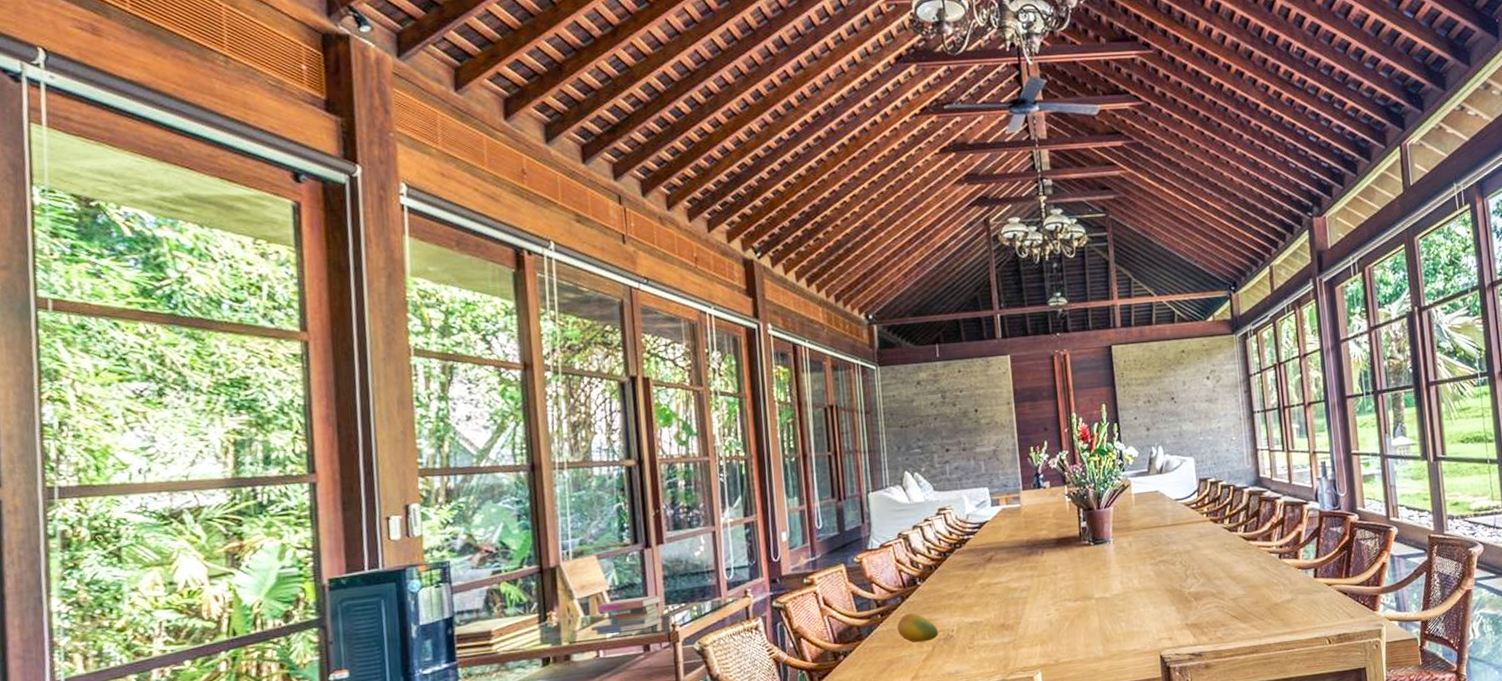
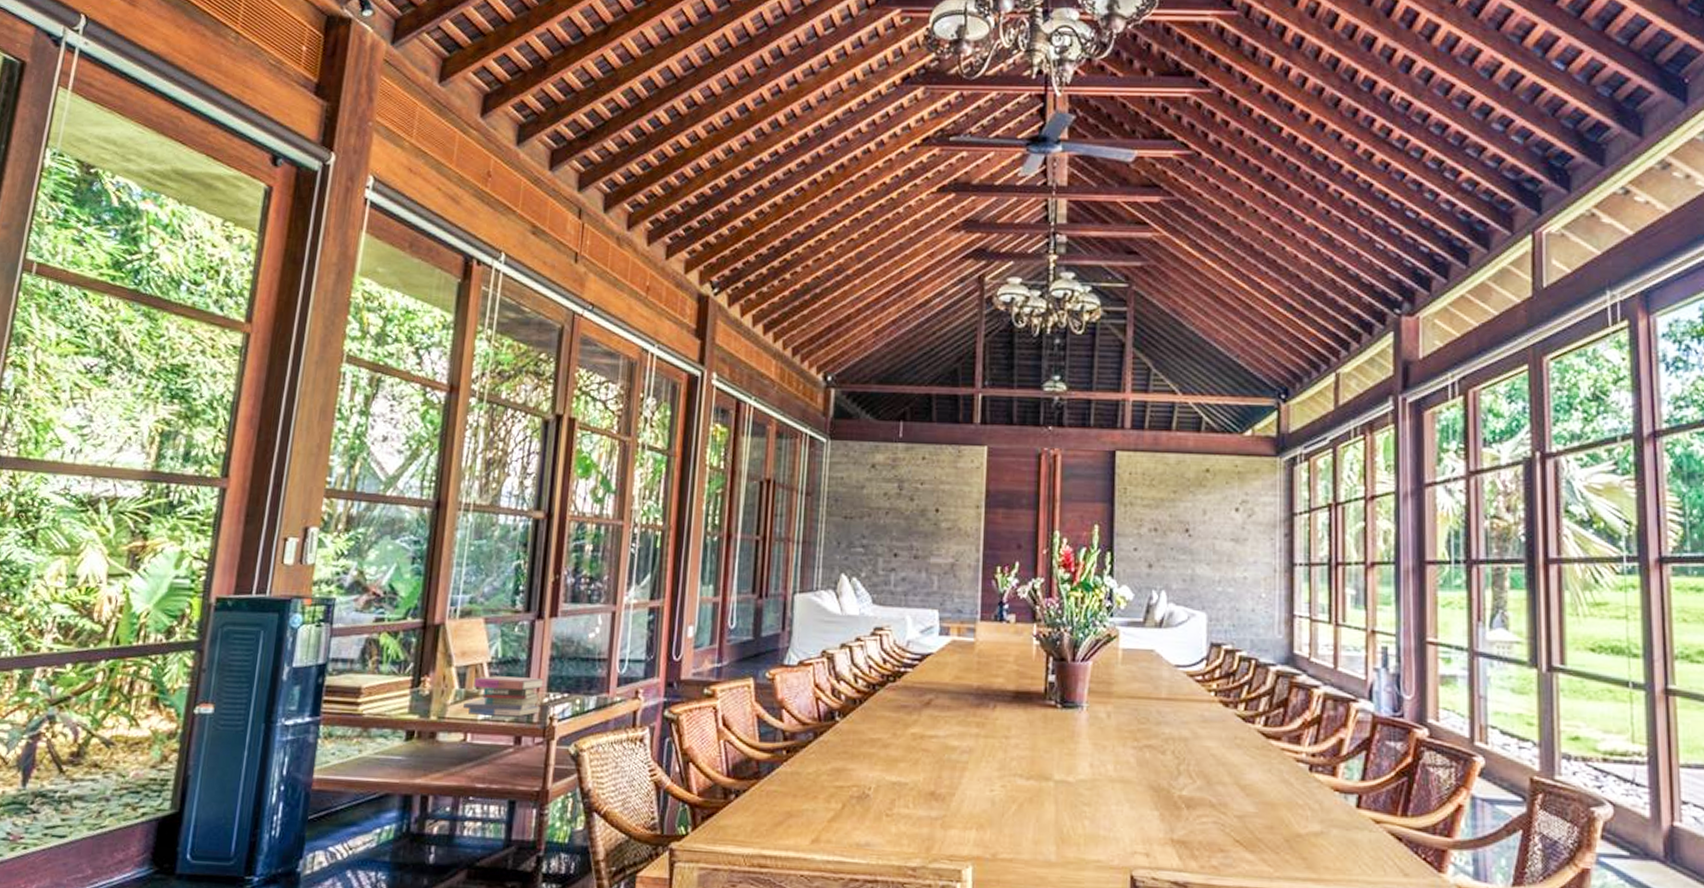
fruit: present [896,613,939,643] -> none [803,755,853,797]

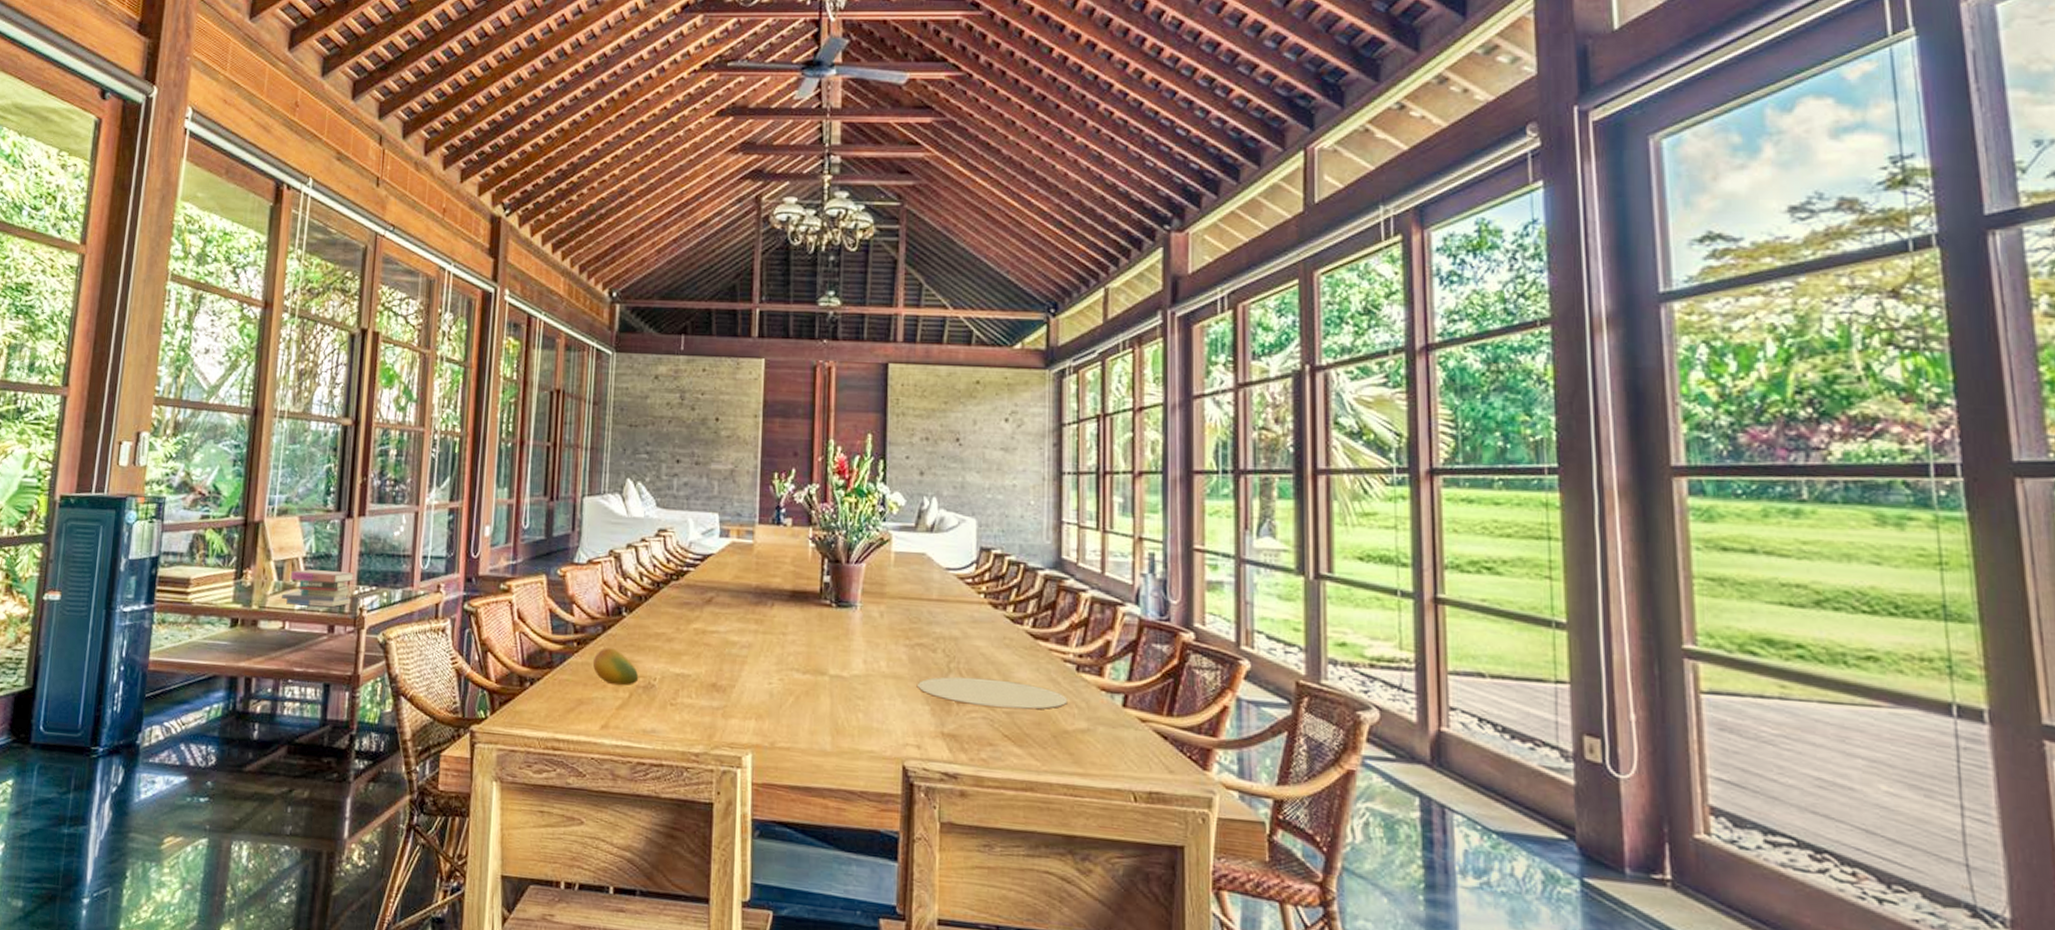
fruit: none [803,755,853,797] -> present [592,648,639,687]
placemat: none [1145,779,1301,813] -> present [916,677,1068,710]

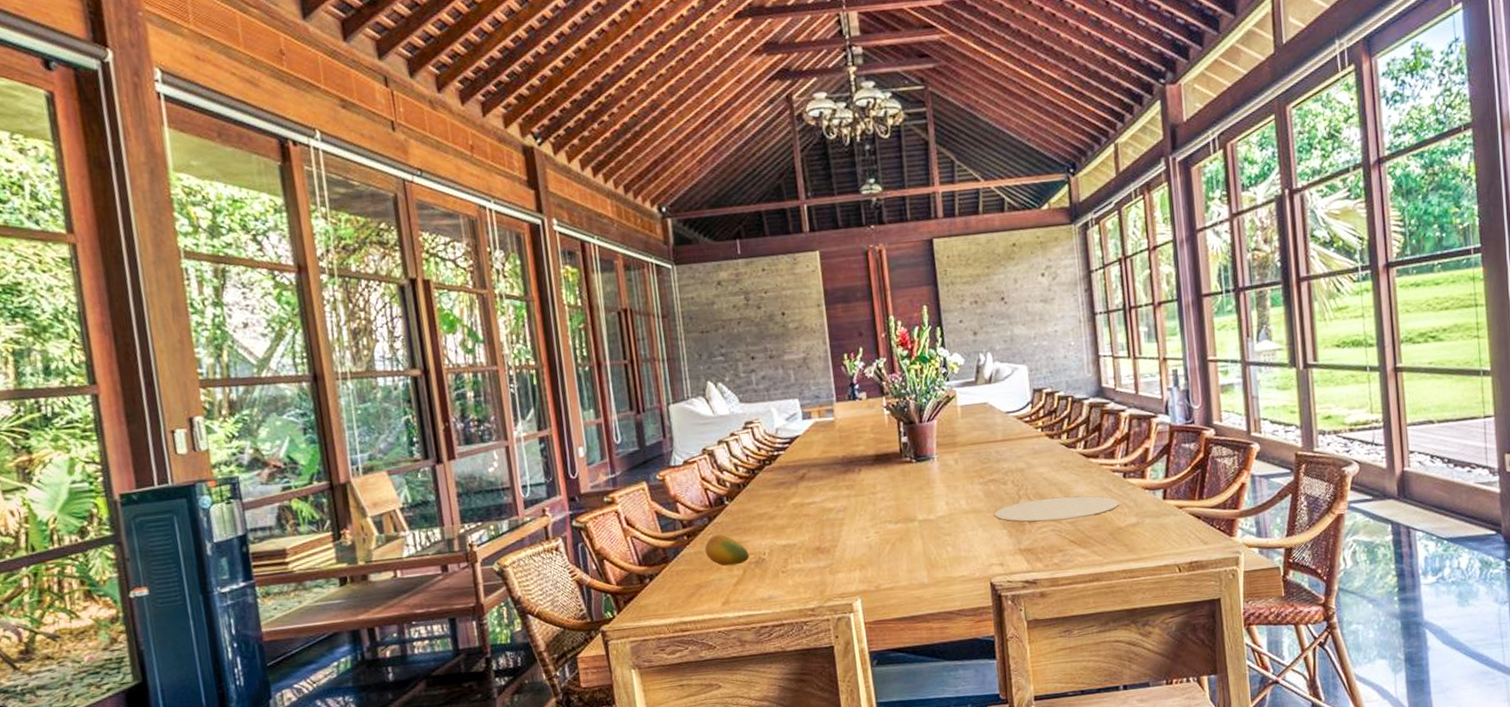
books: present [281,569,354,608] -> none [386,513,459,554]

